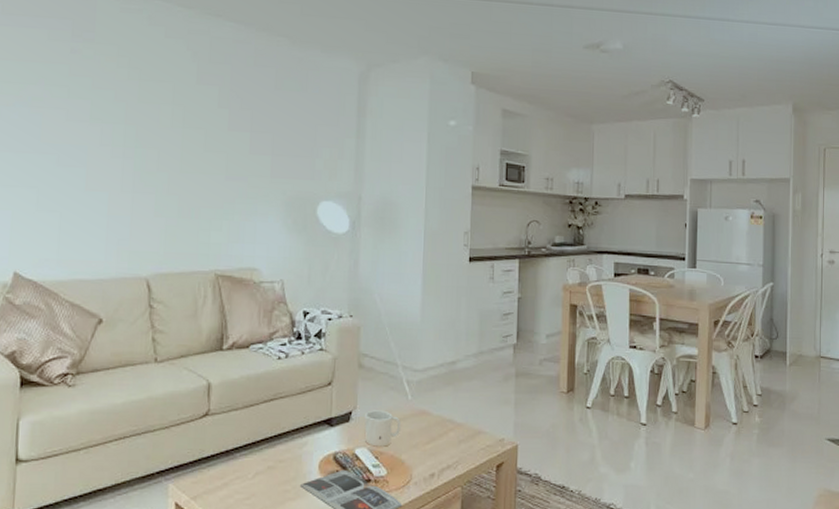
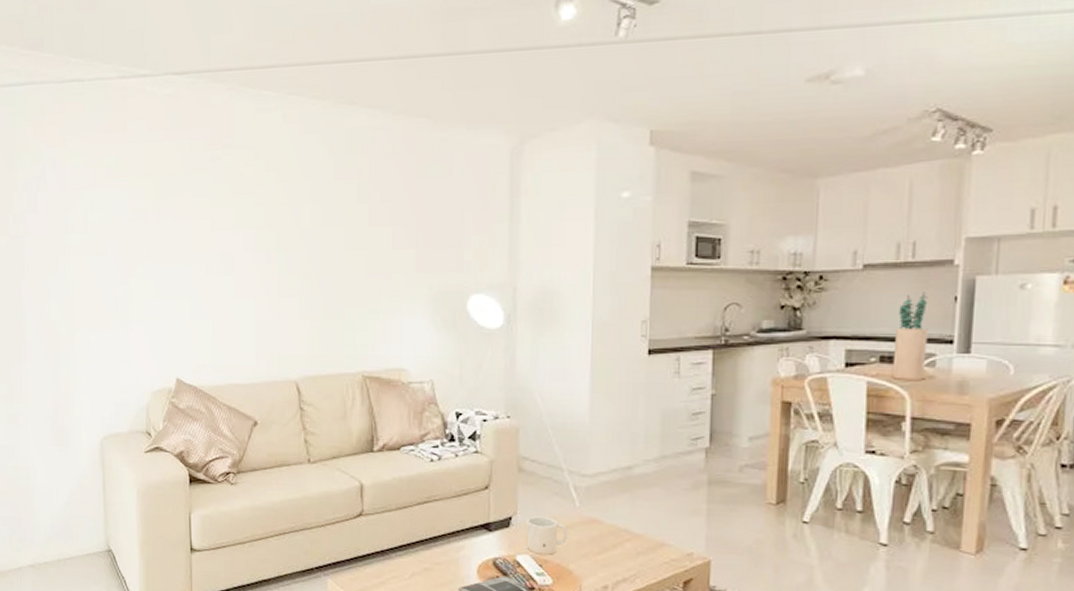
vase: none [646,219,669,290] -> present [892,292,928,382]

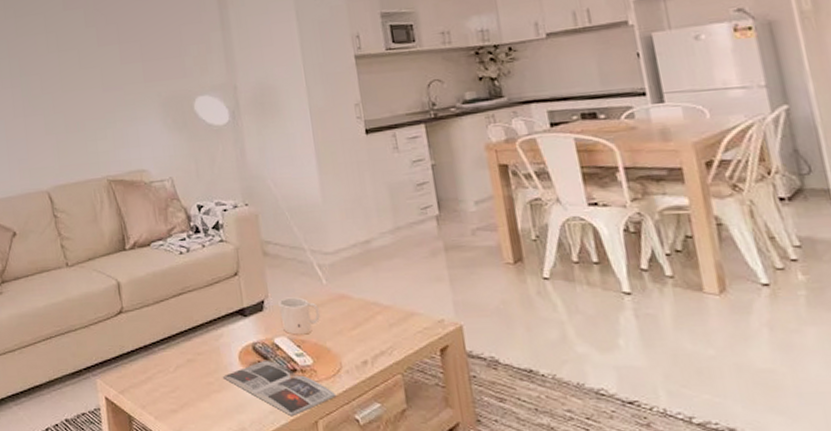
vase: present [892,292,928,382] -> none [587,52,627,135]

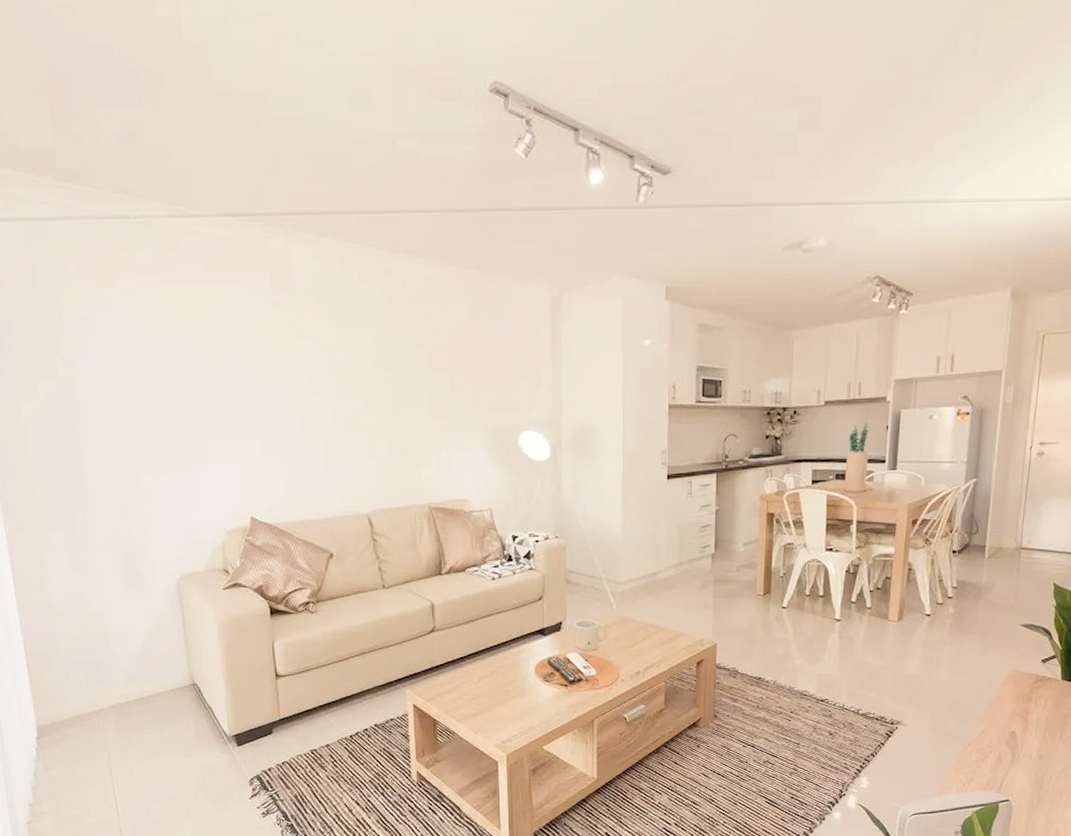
magazine: present [223,359,337,417] -> none [520,671,612,717]
vase: none [587,52,627,135] -> present [844,423,869,494]

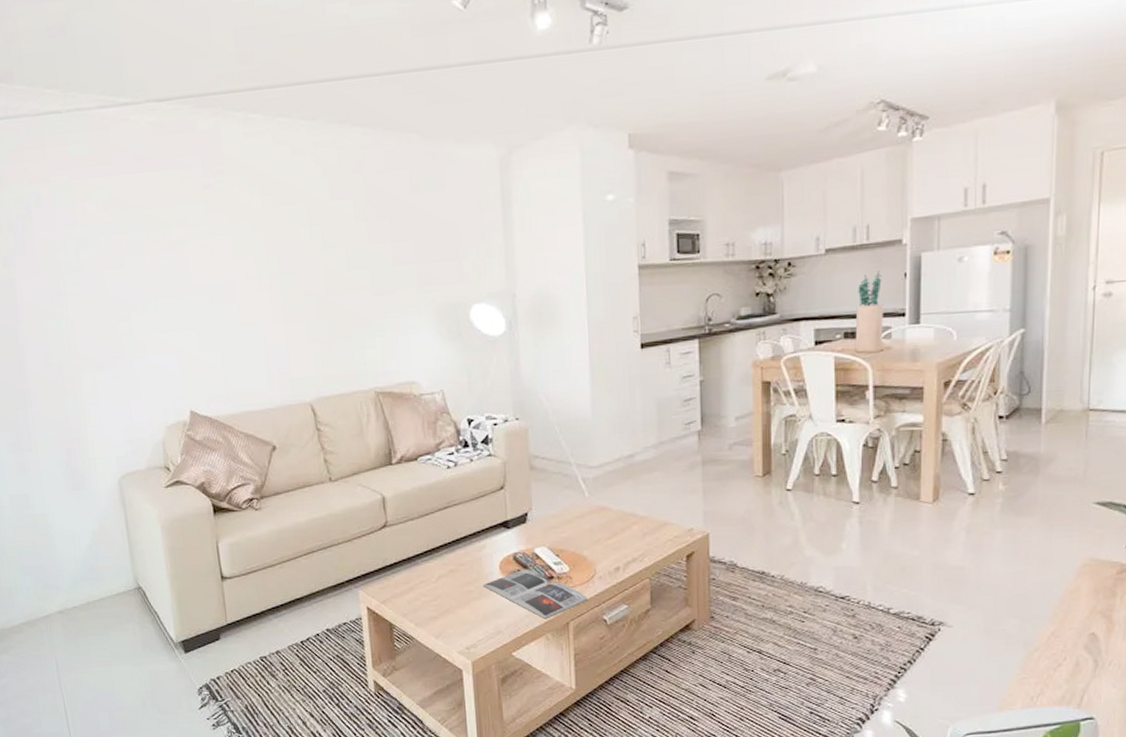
magazine: none [520,671,612,717] -> present [483,568,589,620]
mug: present [573,619,608,651] -> none [540,509,581,545]

